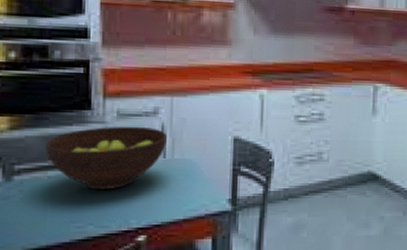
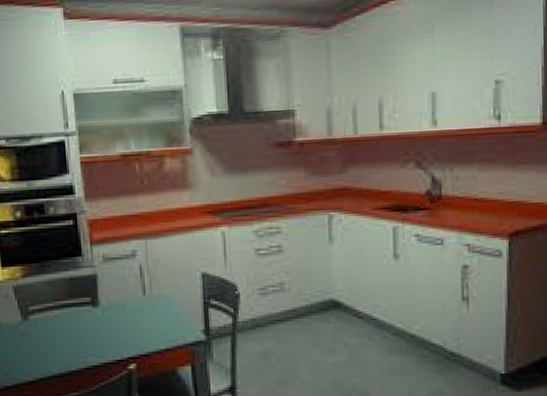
fruit bowl: present [45,126,167,190] -> none [50,268,145,326]

